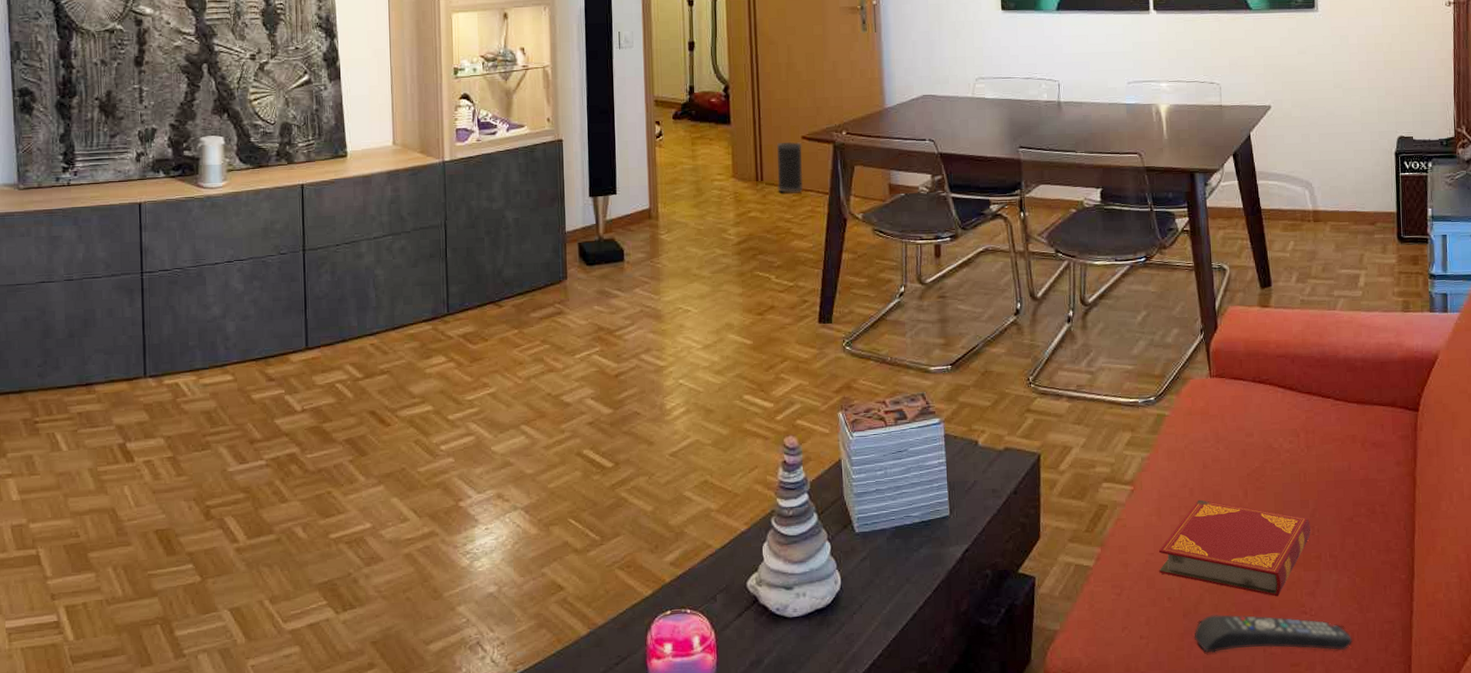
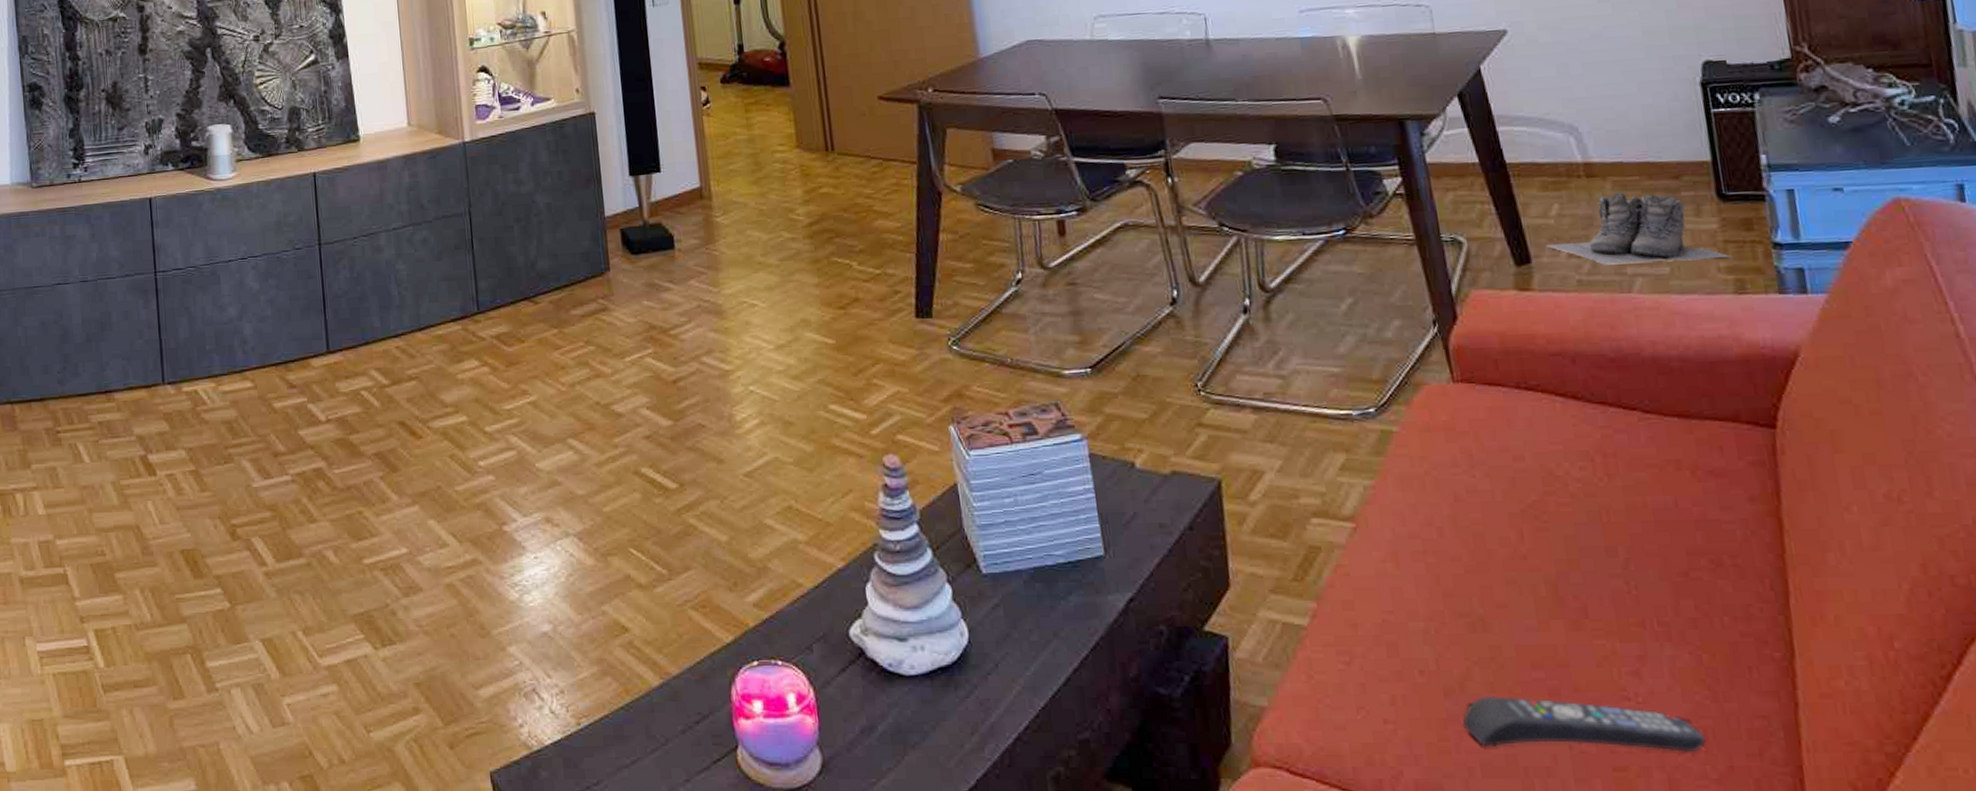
speaker: present [777,141,803,193] -> none [848,103,884,164]
hardback book: present [1158,499,1311,597] -> none [1399,542,1626,676]
boots: none [1281,234,1403,289] -> present [1545,192,1732,265]

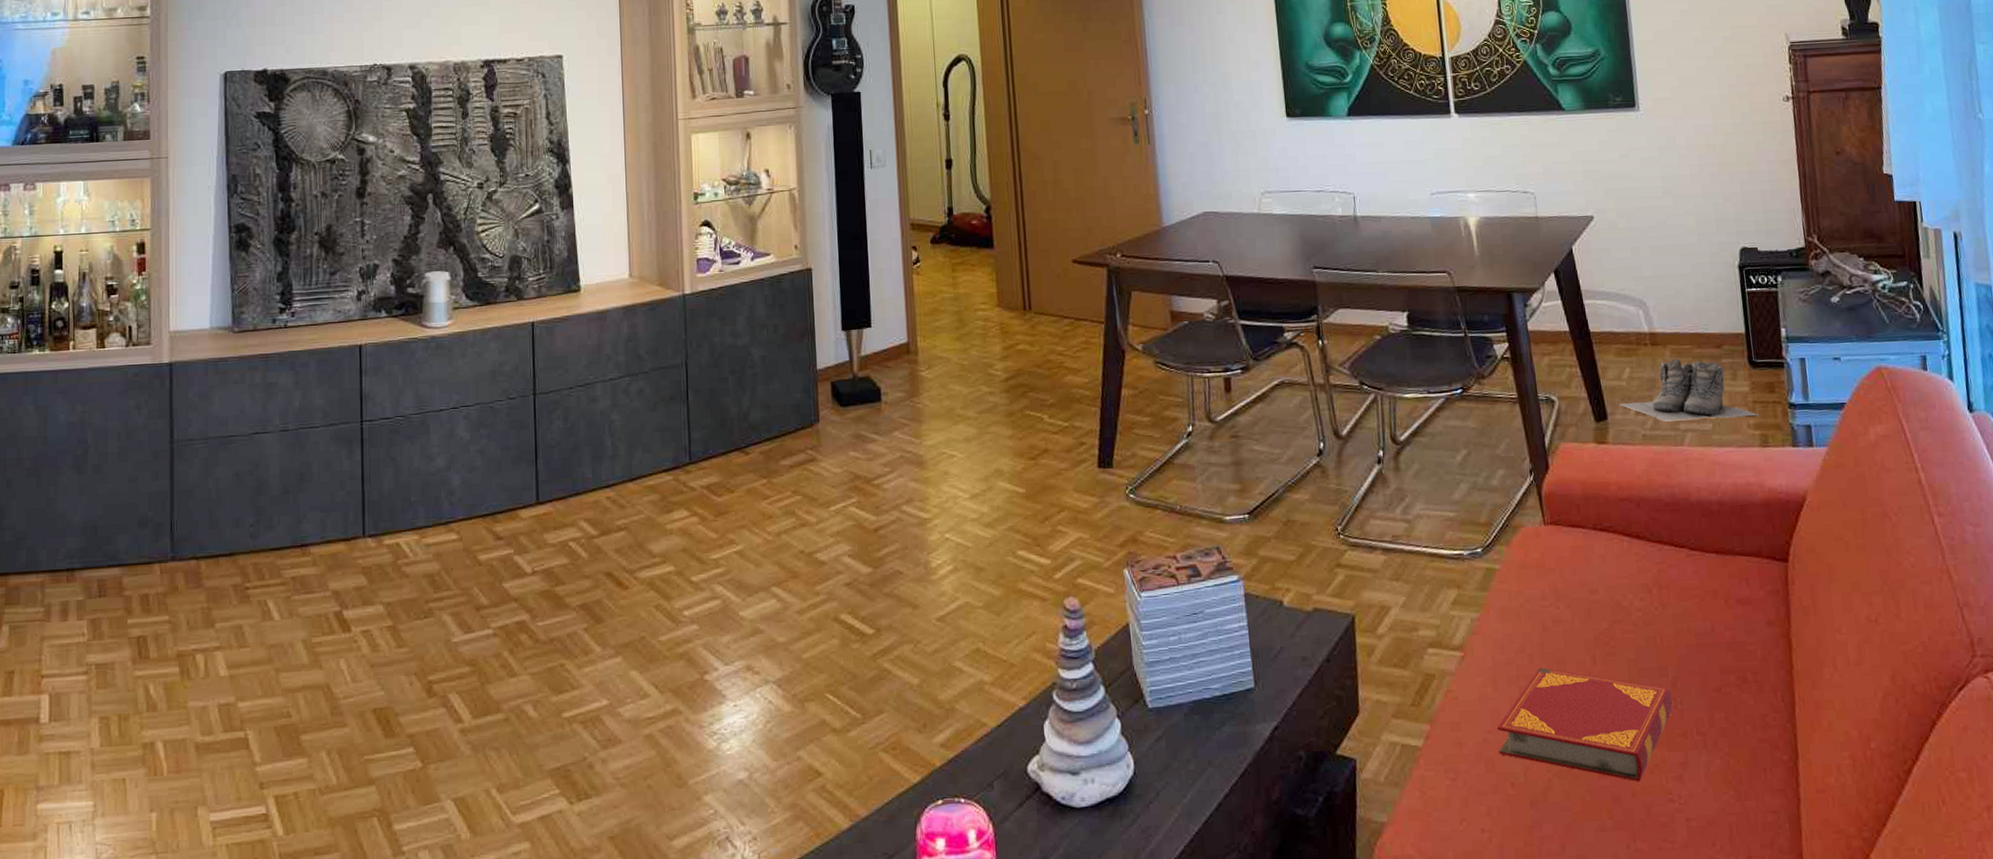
hardback book: none [1399,542,1626,676] -> present [1496,667,1673,782]
remote control: present [1462,695,1706,753] -> none [1544,803,1731,849]

